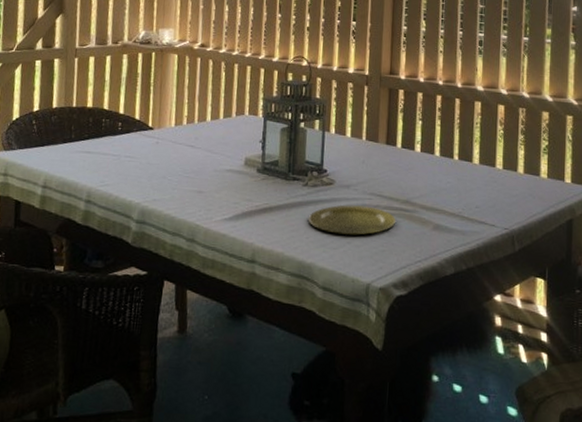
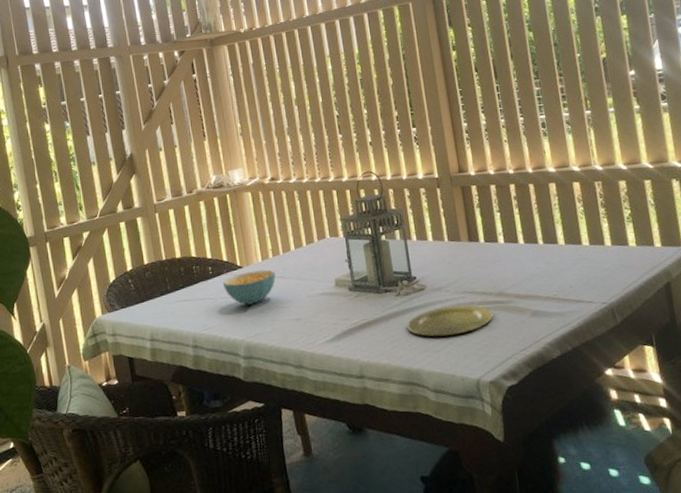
cereal bowl: none [129,134,186,169] -> present [222,269,276,305]

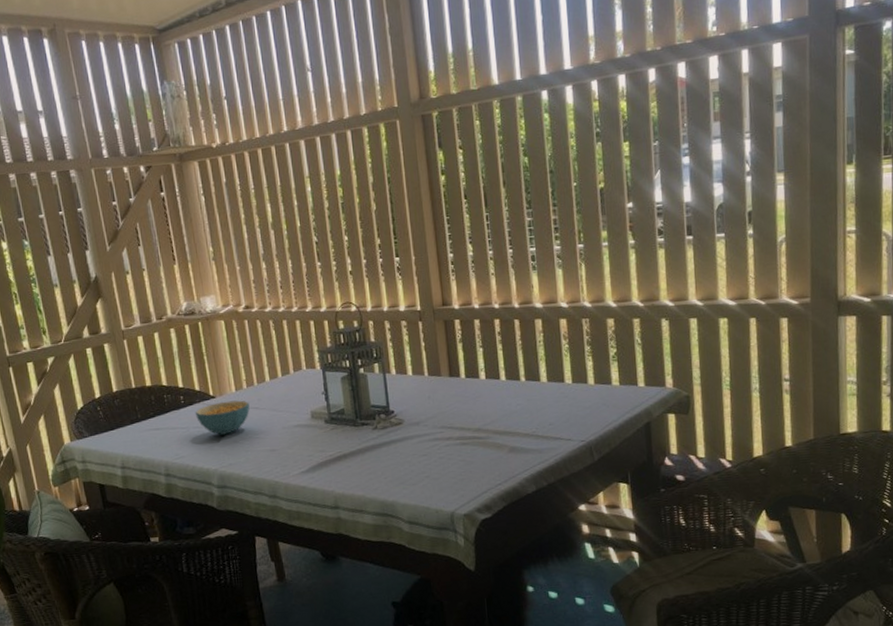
plate: present [406,304,493,337] -> none [383,439,470,471]

